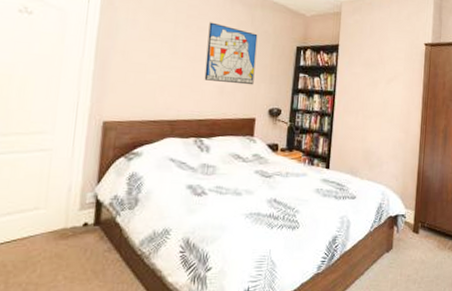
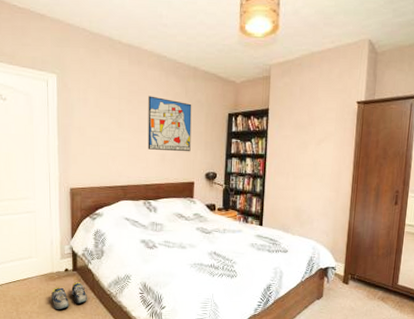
shoe: none [59,240,111,278] -> present [51,282,88,309]

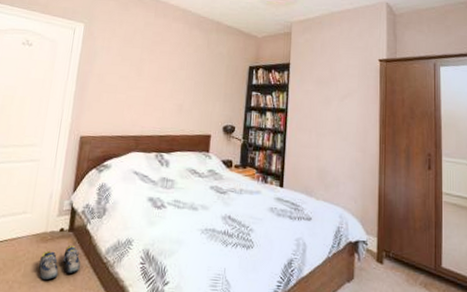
wall art: present [148,96,192,152] -> none [165,46,213,103]

